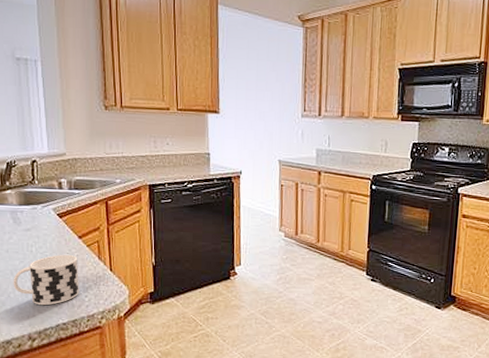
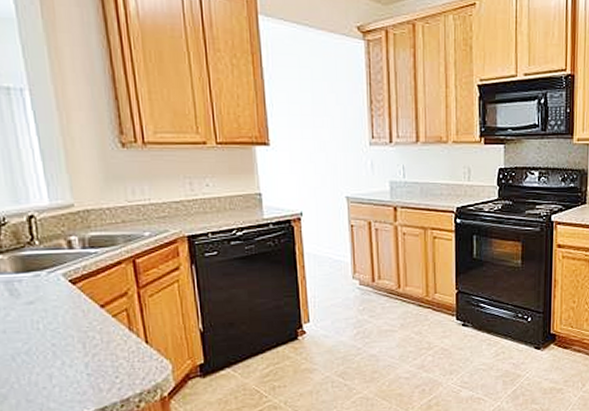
cup: present [13,255,79,306] -> none [15,329,107,395]

